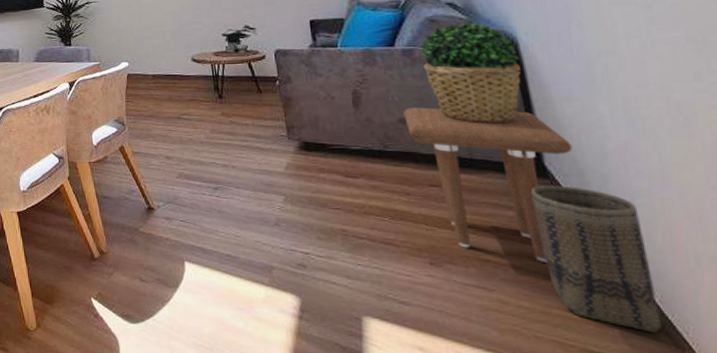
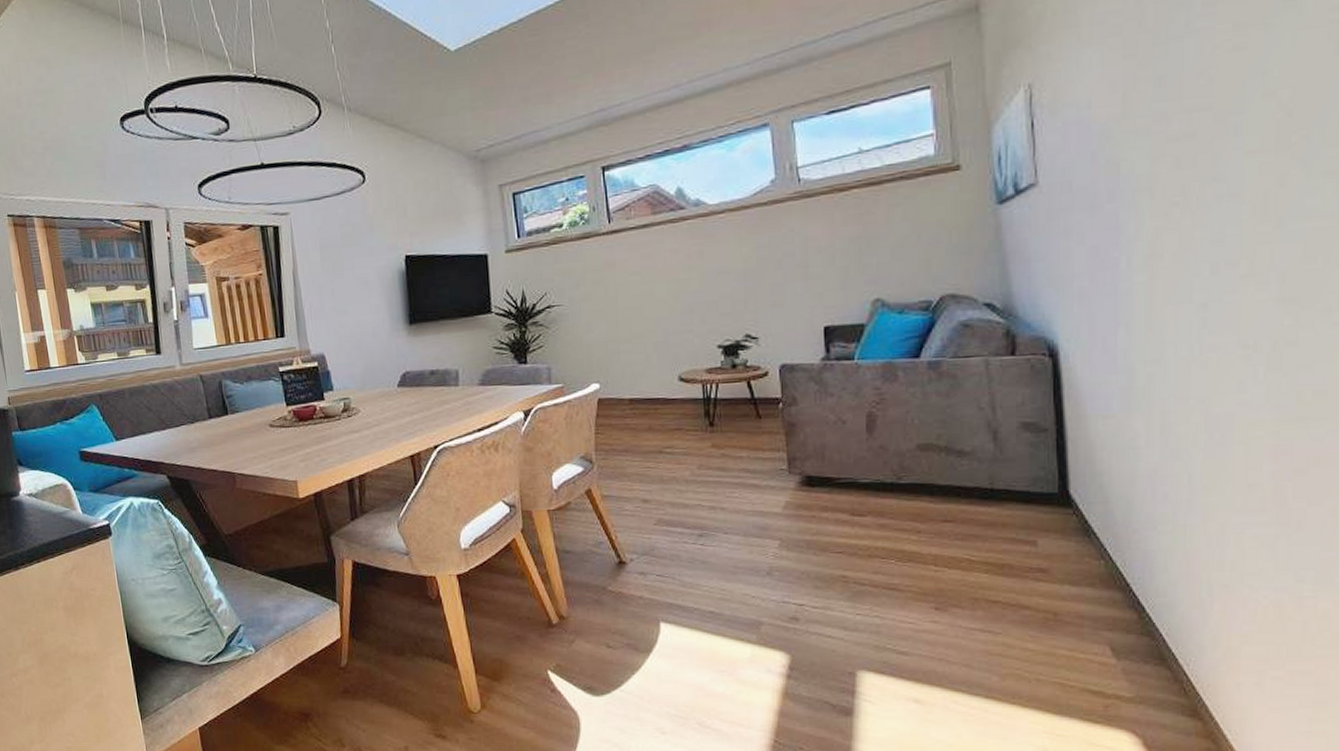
side table: present [403,107,572,262] -> none [923,430,1101,600]
potted plant: present [421,23,521,123] -> none [950,328,1057,447]
basket: present [531,185,663,333] -> none [1052,514,1165,667]

